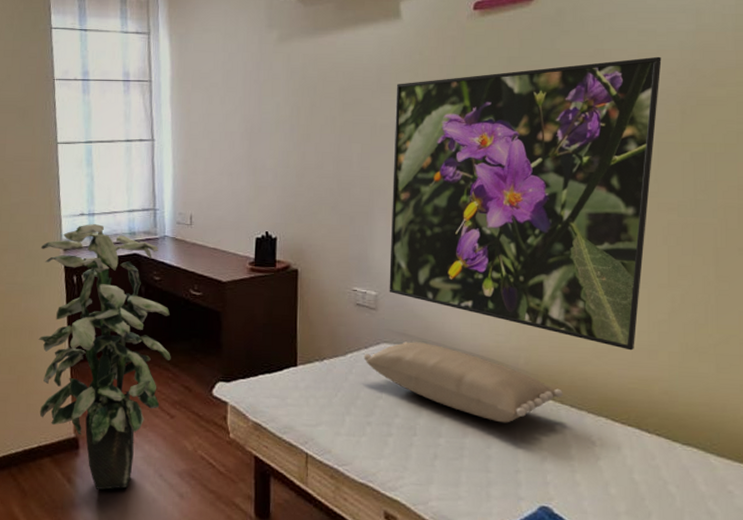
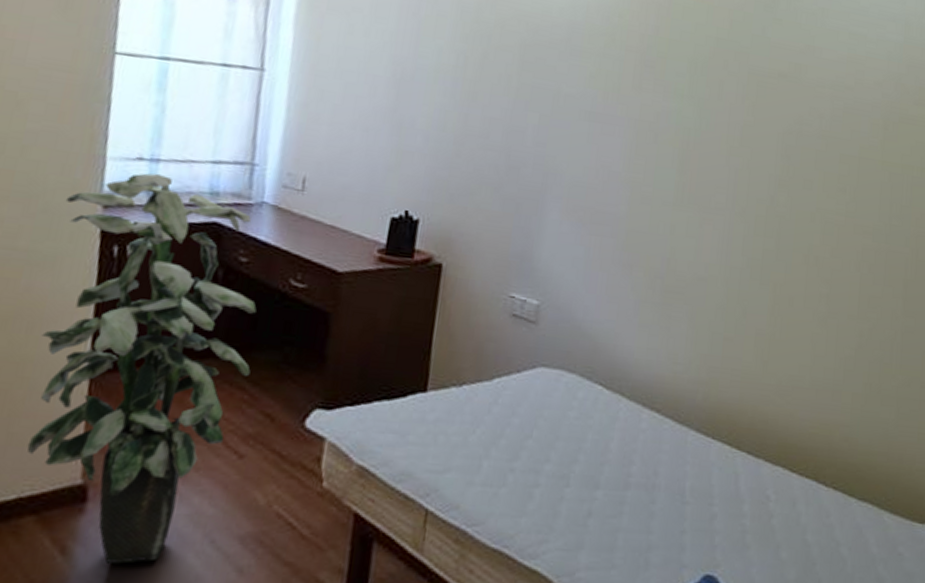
pillow: present [363,341,563,423] -> none [514,366,741,472]
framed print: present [389,56,662,351] -> none [554,47,870,390]

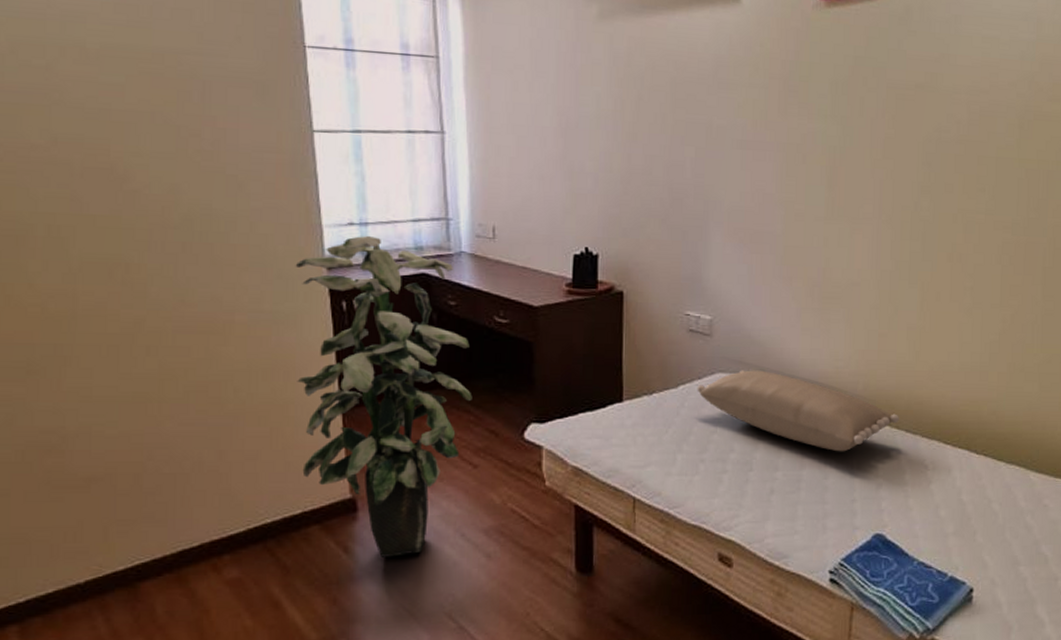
pillow: none [514,366,741,472] -> present [697,370,899,452]

